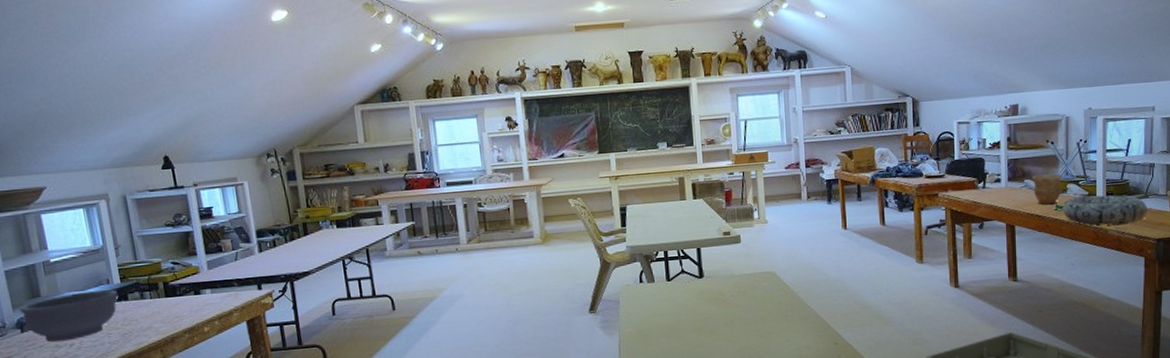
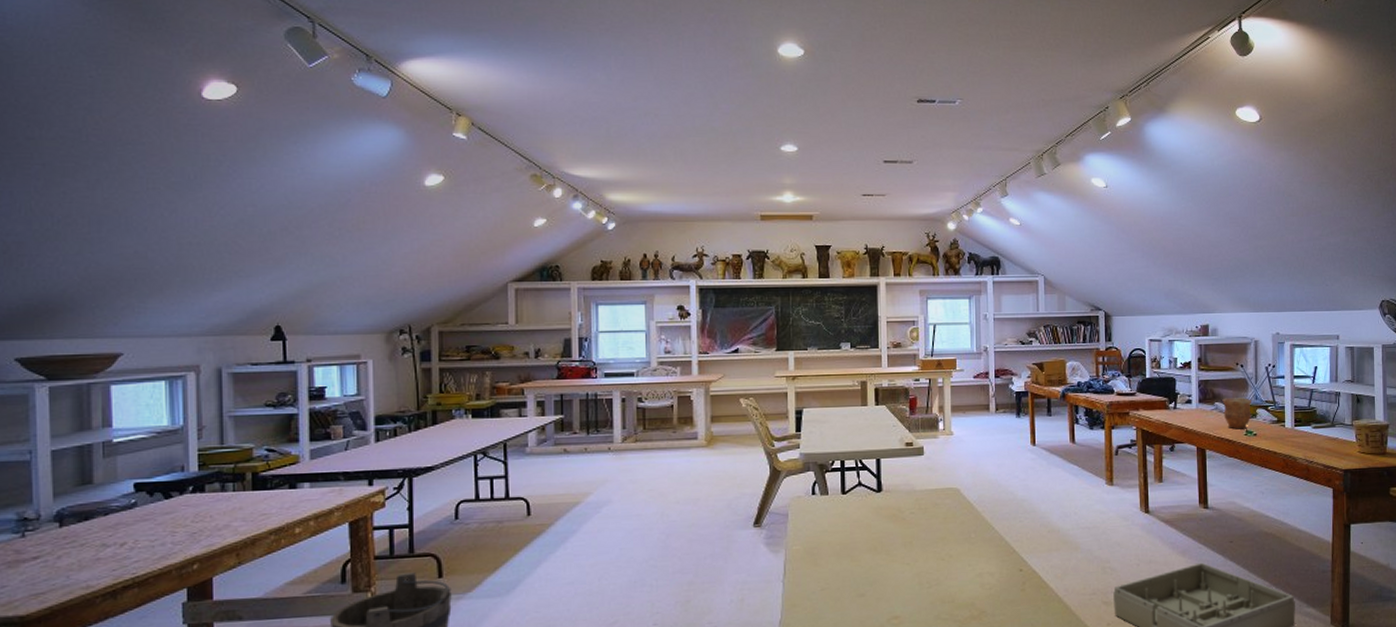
ceramic bowl: present [19,289,118,343] -> none [62,478,193,541]
ceramic bowl: present [1063,195,1147,225] -> none [1253,421,1334,454]

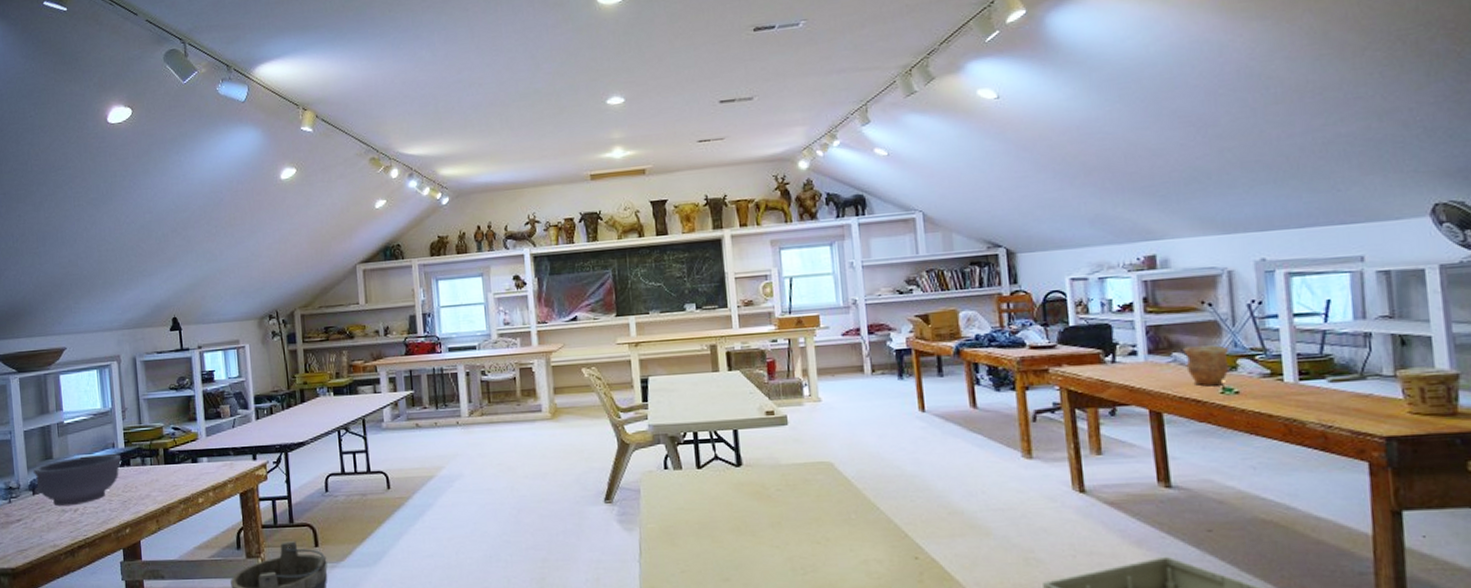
ceramic bowl: none [62,478,193,541] -> present [33,454,122,507]

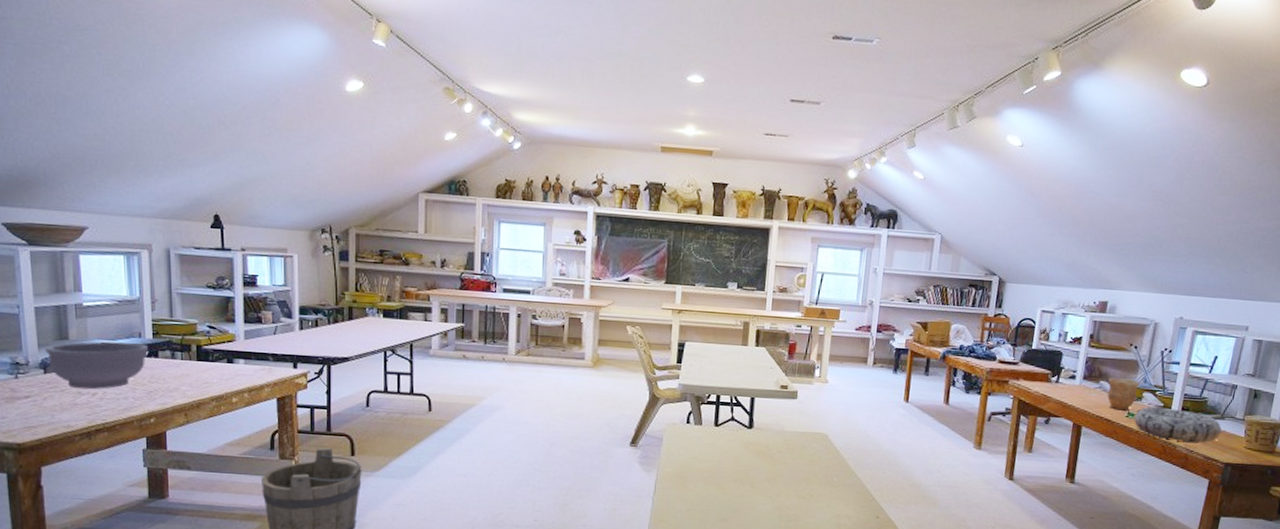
ceramic bowl: none [1233,374,1367,416] -> present [1134,406,1222,444]

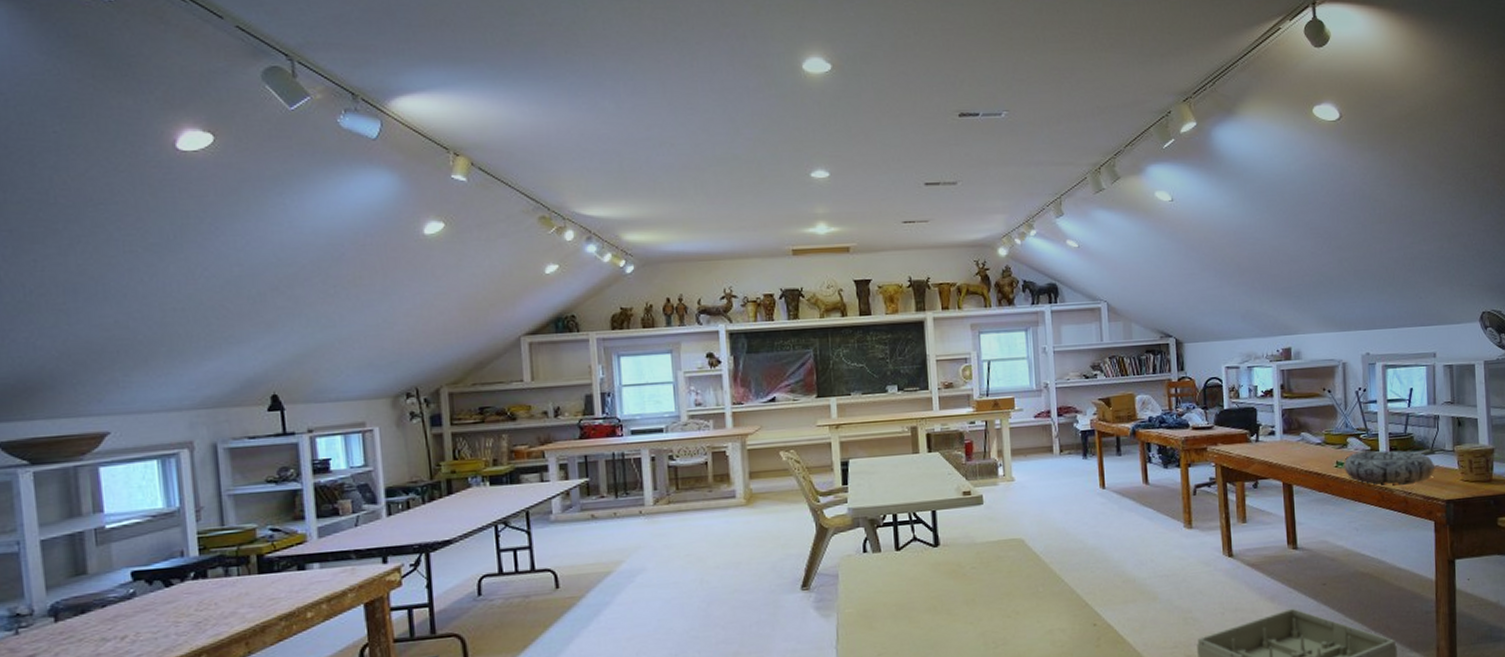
ceramic bowl: present [45,341,149,390] -> none [55,564,195,635]
ceramic vessel: present [1107,378,1140,411] -> none [1309,426,1342,461]

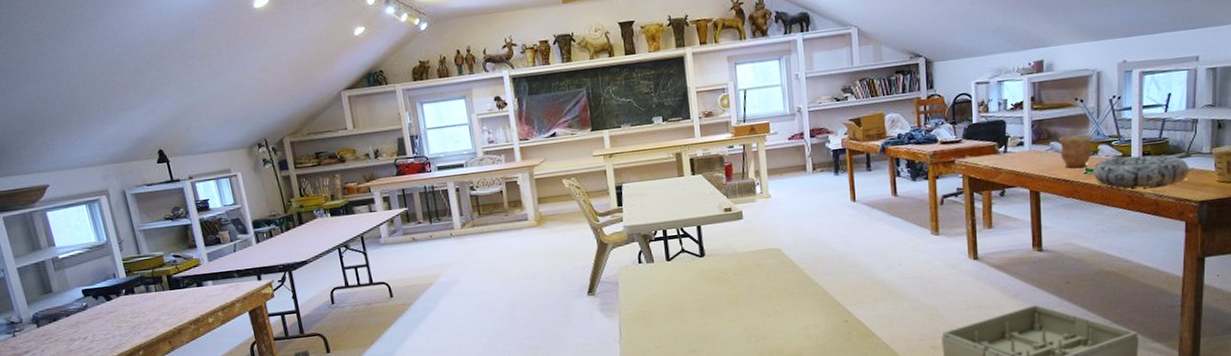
ceramic vessel: none [1309,426,1342,461] -> present [1058,134,1094,169]

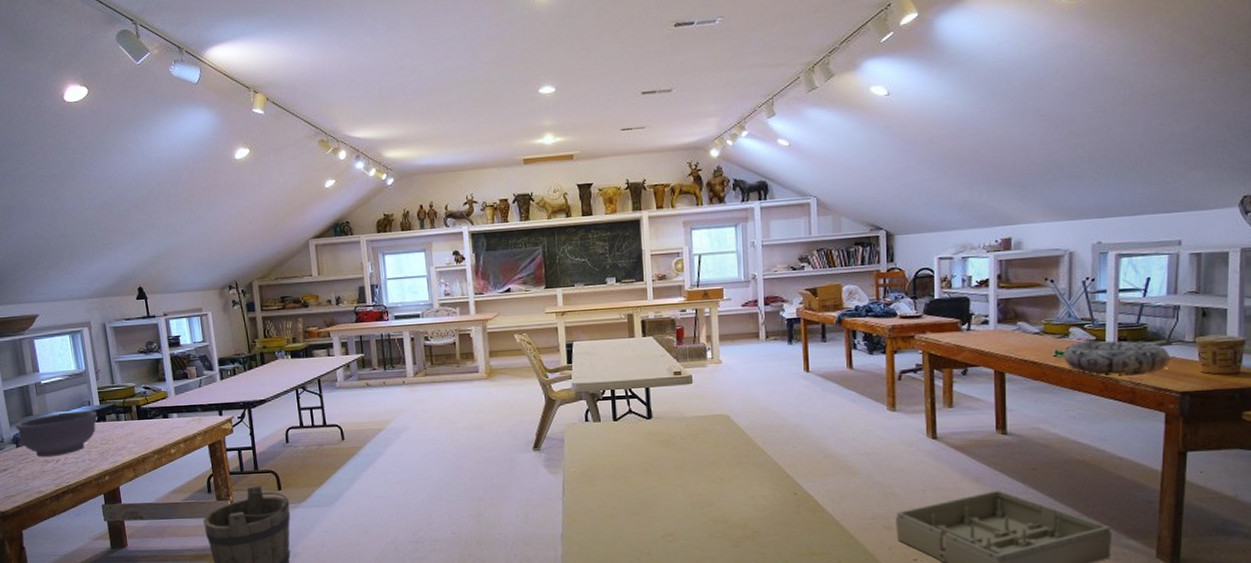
ceramic bowl: none [33,283,125,337] -> present [15,410,98,458]
ceramic vessel: present [1058,134,1094,169] -> none [1026,316,1064,351]

